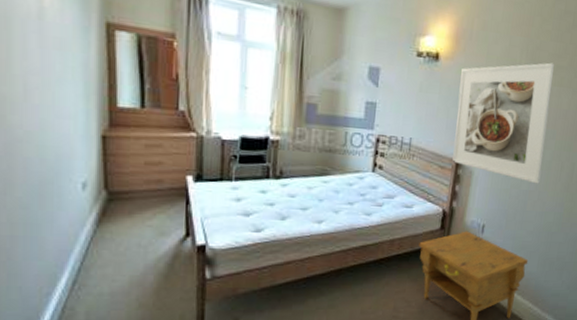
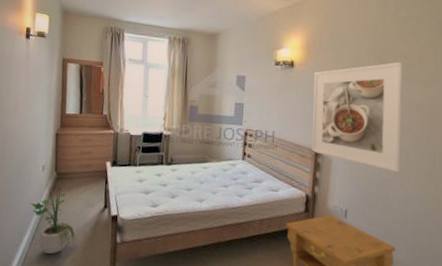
potted plant: none [67,210,143,300] -> present [31,186,76,254]

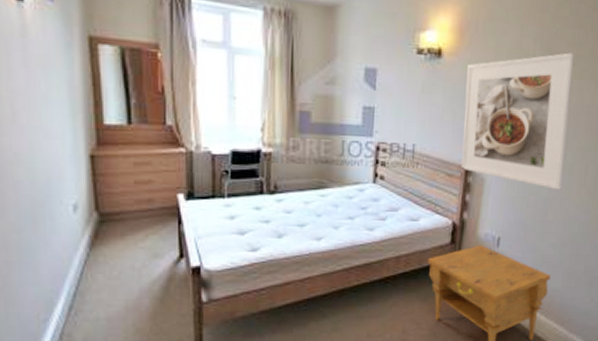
potted plant: present [31,186,76,254] -> none [60,232,139,326]

